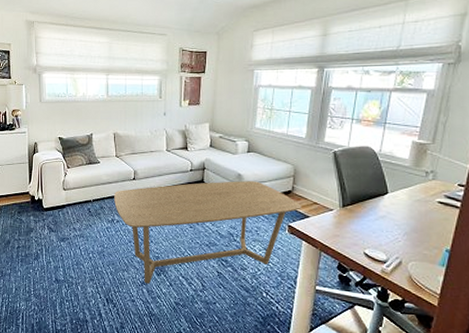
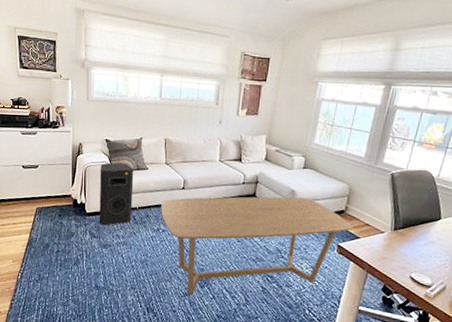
speaker: none [55,159,87,220] -> present [99,162,134,226]

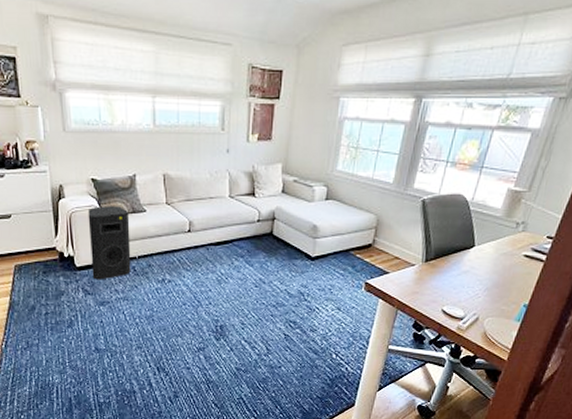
coffee table: present [161,196,353,296] -> none [165,233,382,350]

